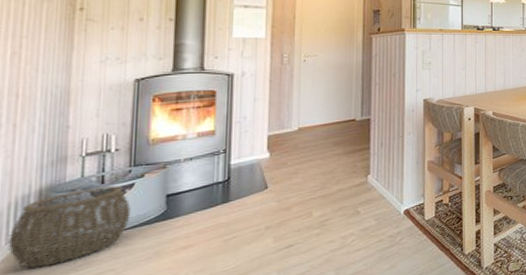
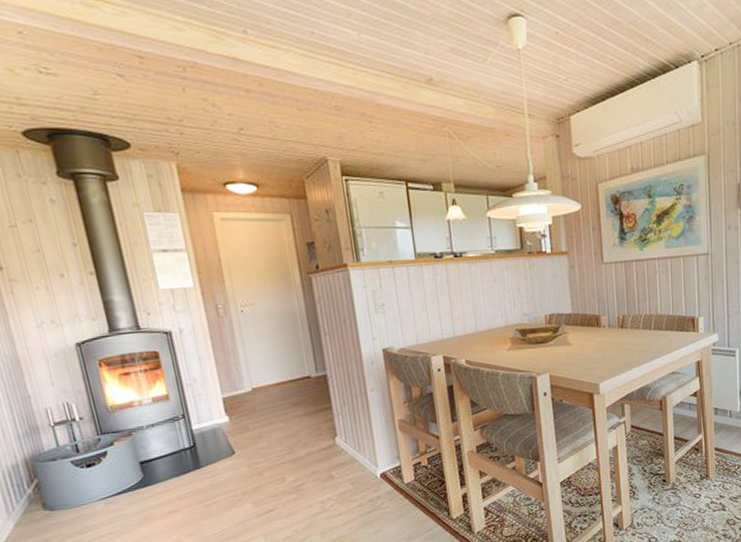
woven basket: present [7,186,131,269] -> none [12,454,113,532]

